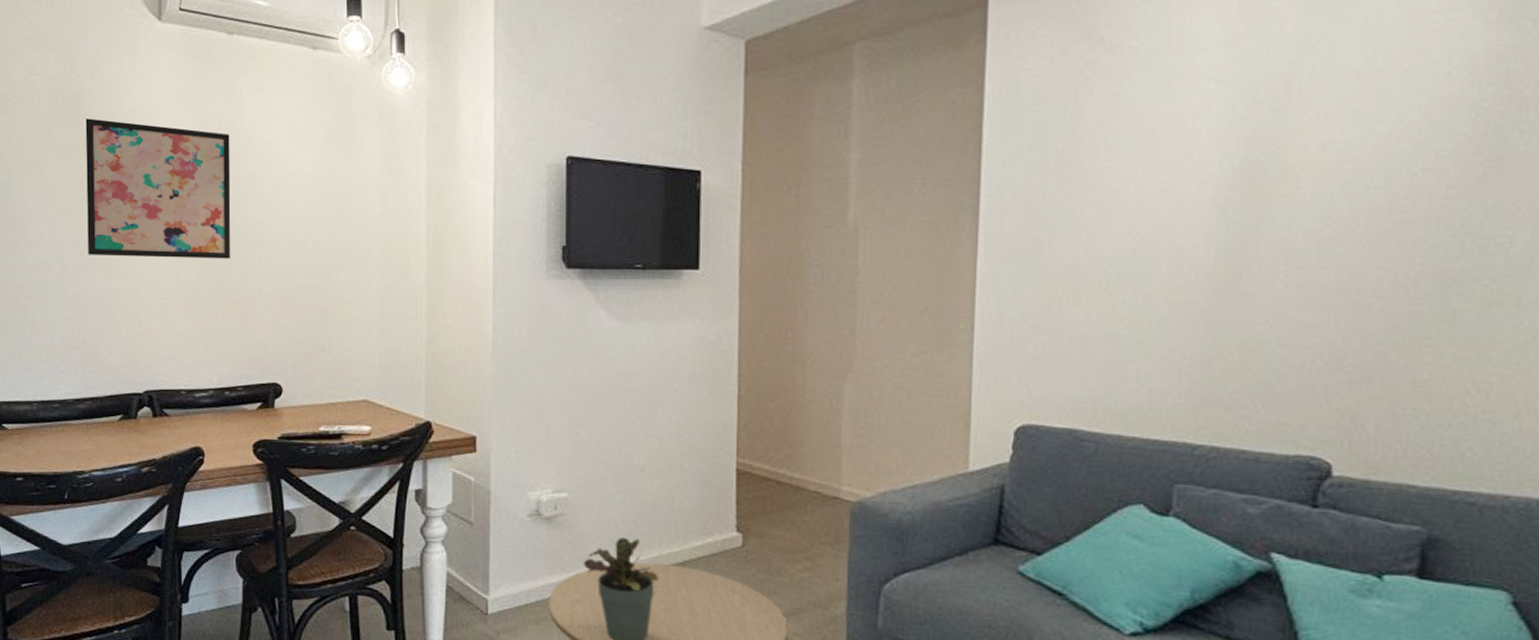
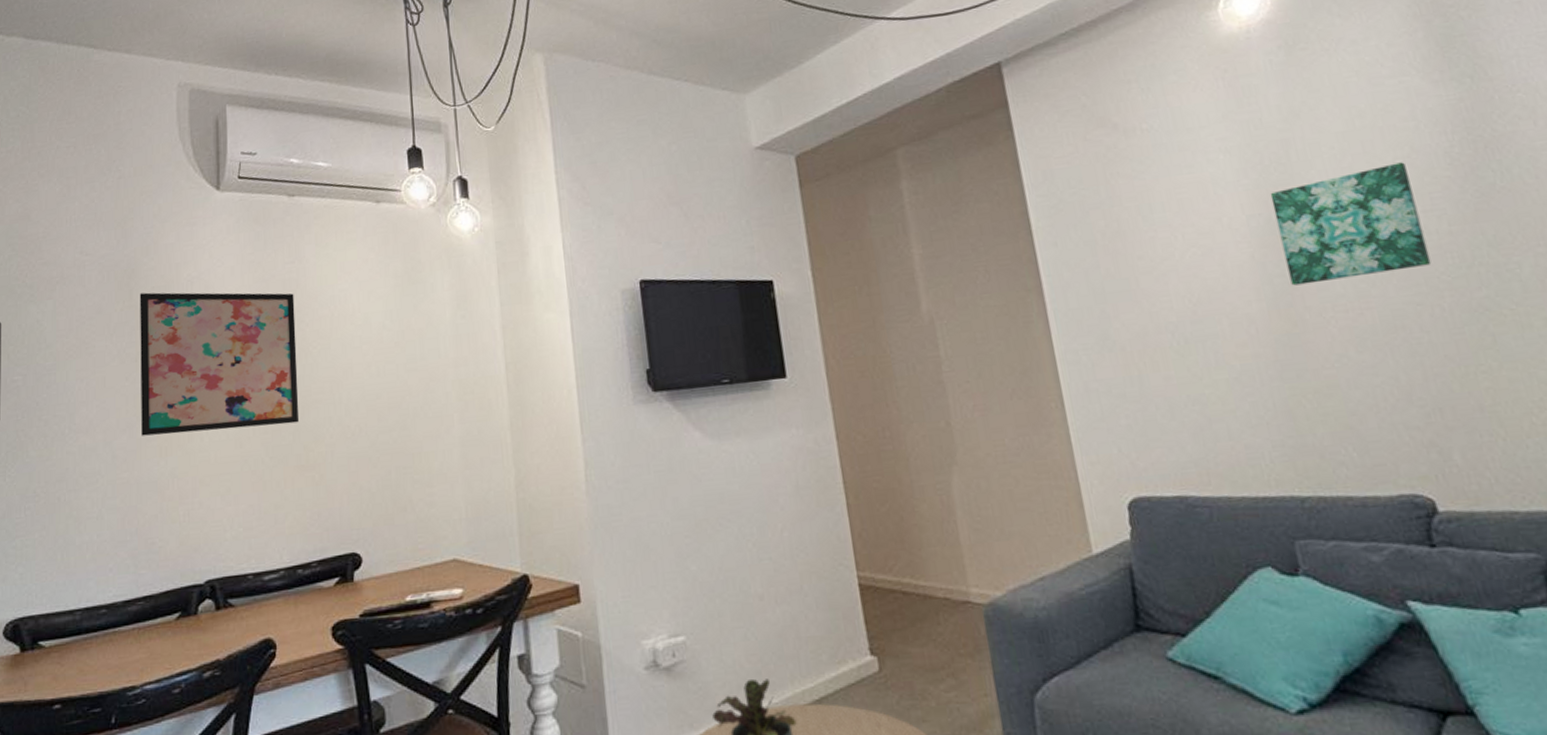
wall art: none [1249,112,1420,235] -> present [1270,162,1432,286]

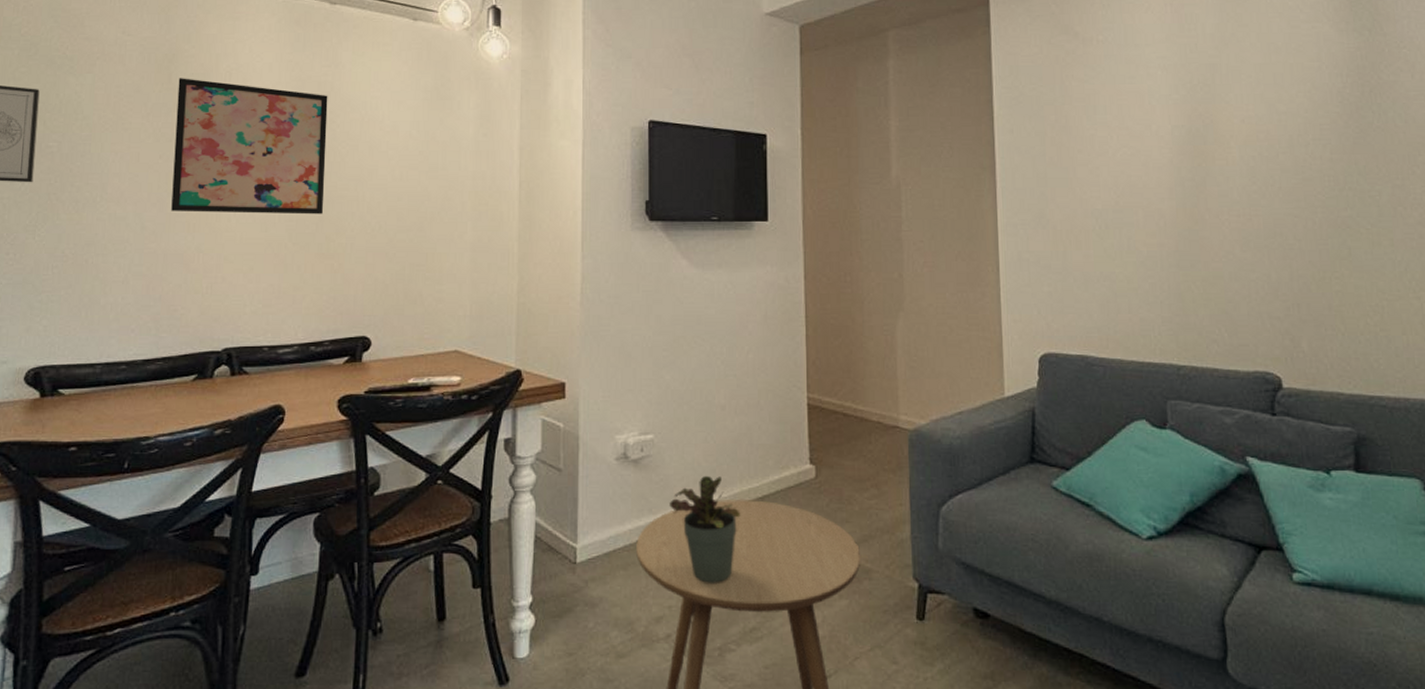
wall art: present [1270,162,1432,286] -> none [1194,96,1312,190]

